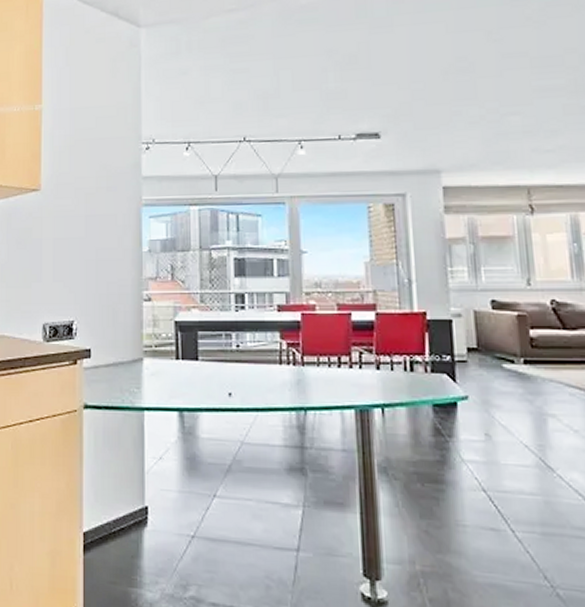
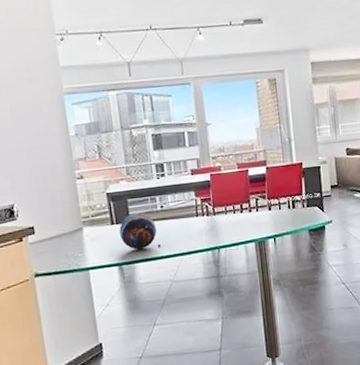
decorative orb: none [185,349,229,396] -> present [119,212,157,250]

